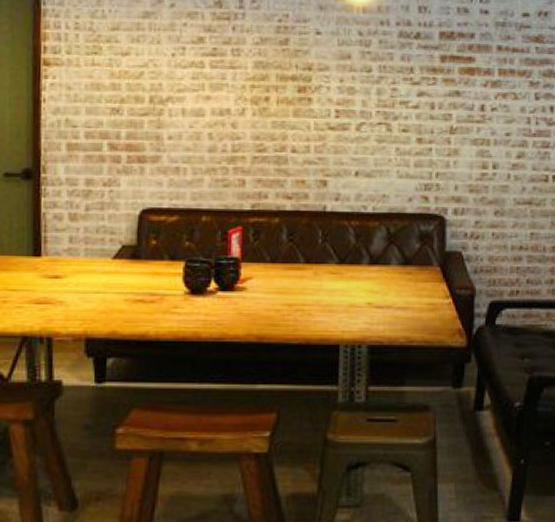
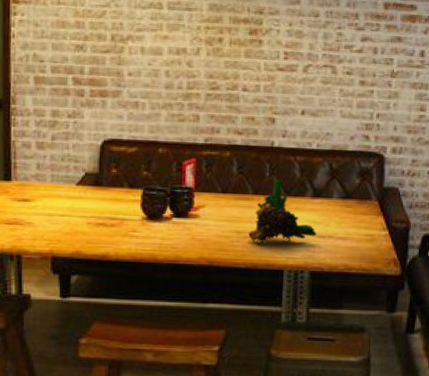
mineral sample: none [300,245,374,317] -> present [248,178,317,244]

